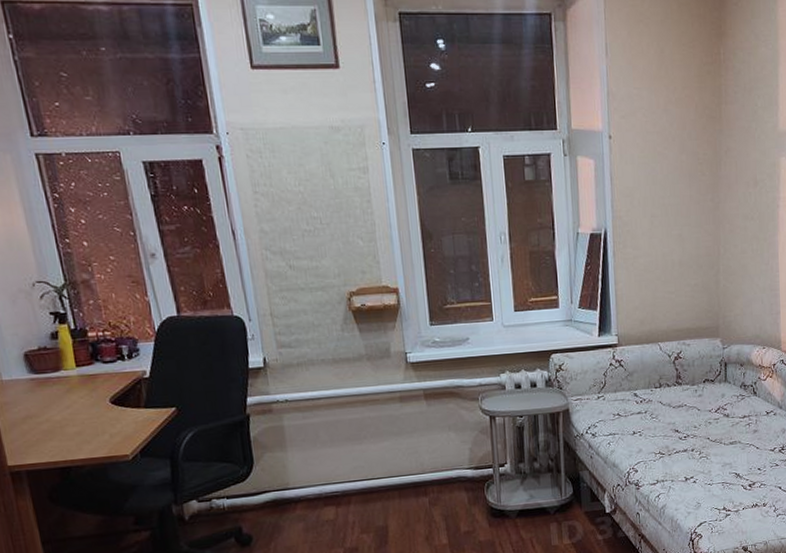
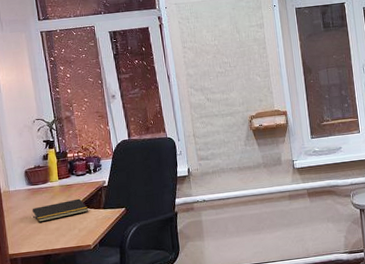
notepad: none [38,393,122,424] -> present [32,198,88,223]

